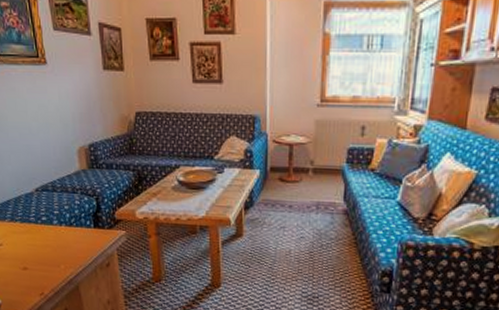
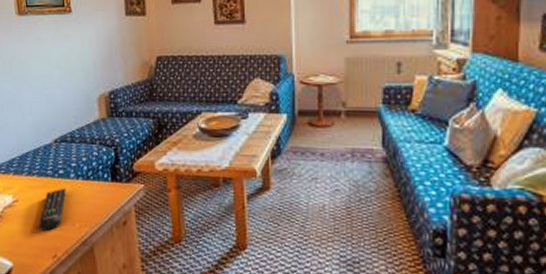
remote control: none [24,233,50,272] -> present [39,188,66,231]

